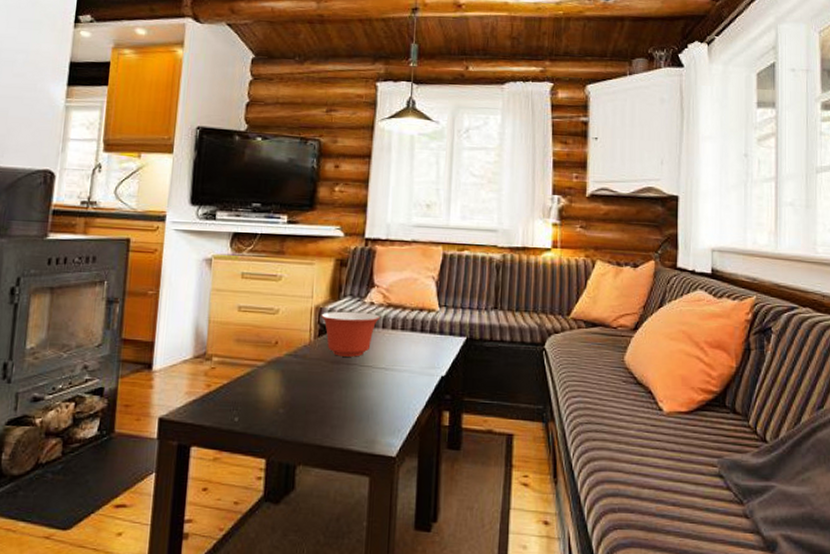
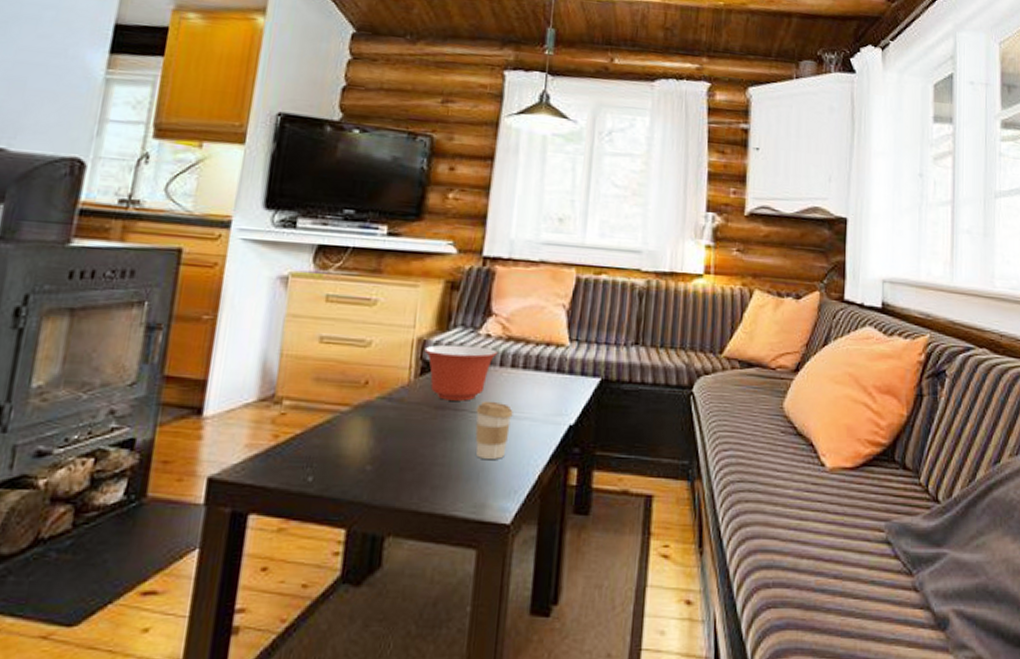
coffee cup: none [364,356,395,404] -> present [475,400,513,459]

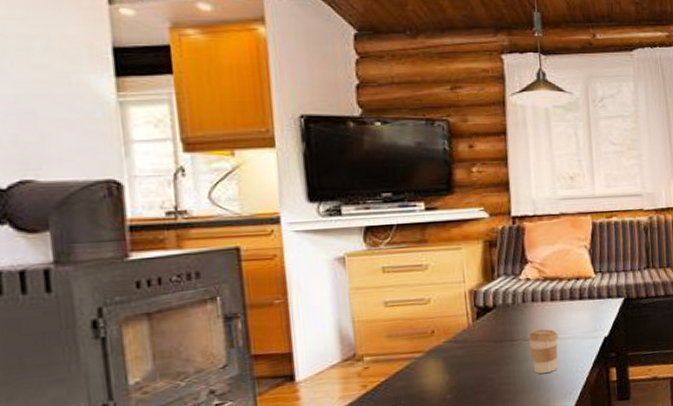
mixing bowl: present [424,344,498,401] -> none [476,288,538,335]

